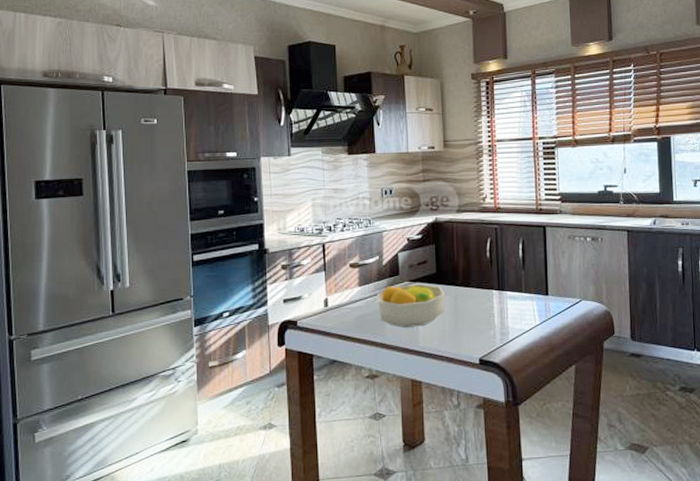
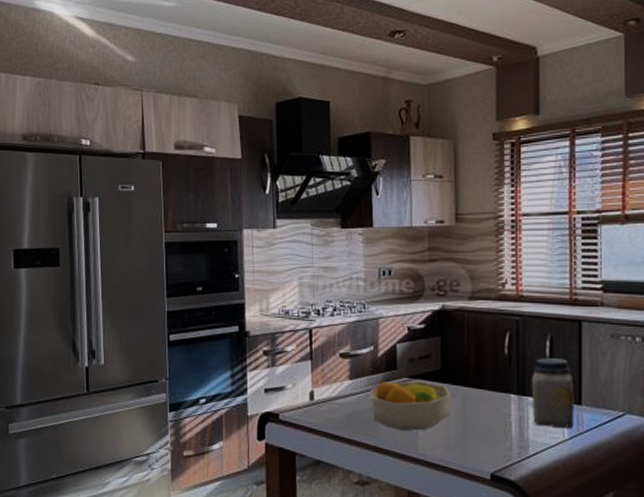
jar: none [508,258,543,316] -> present [531,358,574,429]

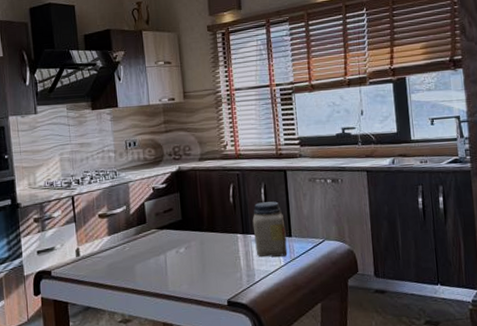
fruit bowl: present [370,381,452,431] -> none [126,231,192,273]

